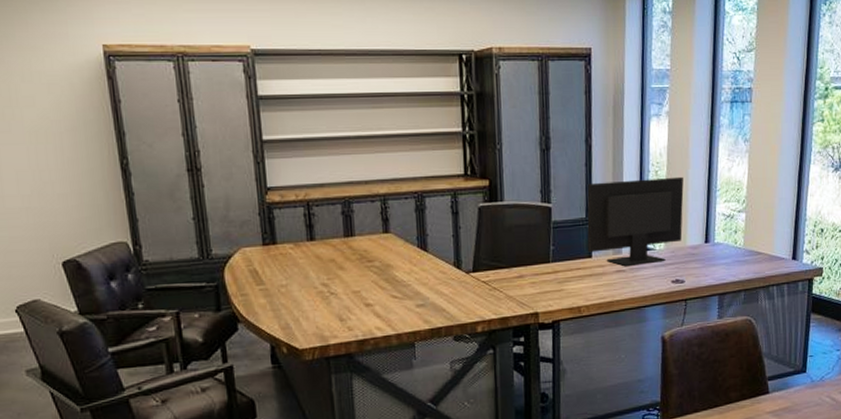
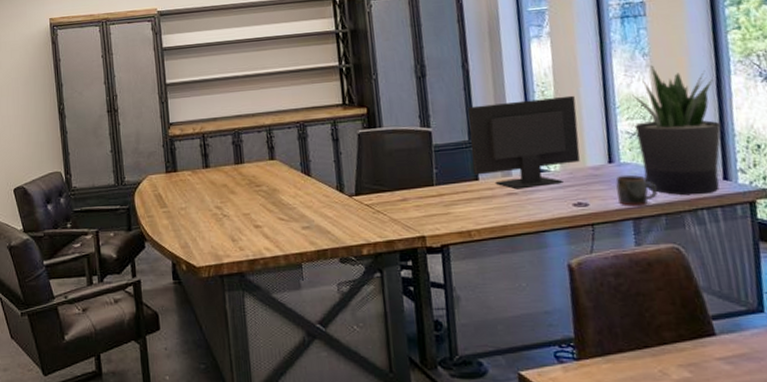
mug: none [709,254,741,284] -> present [616,175,658,207]
planter: none [730,151,797,273] -> present [632,65,721,196]

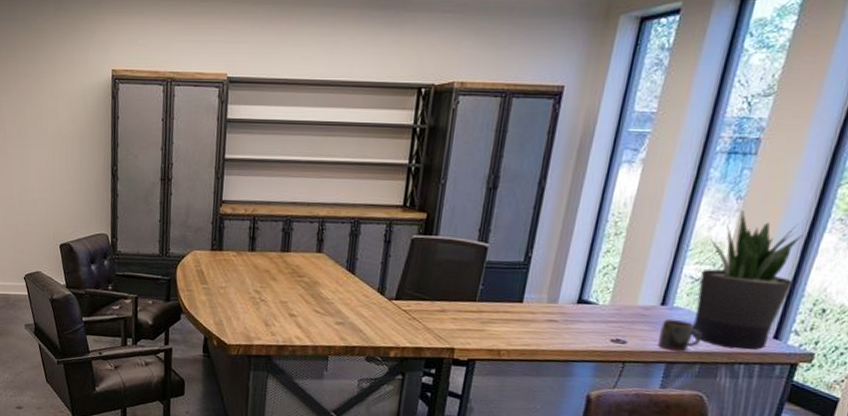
computer monitor: present [468,95,580,190] -> none [519,226,648,319]

